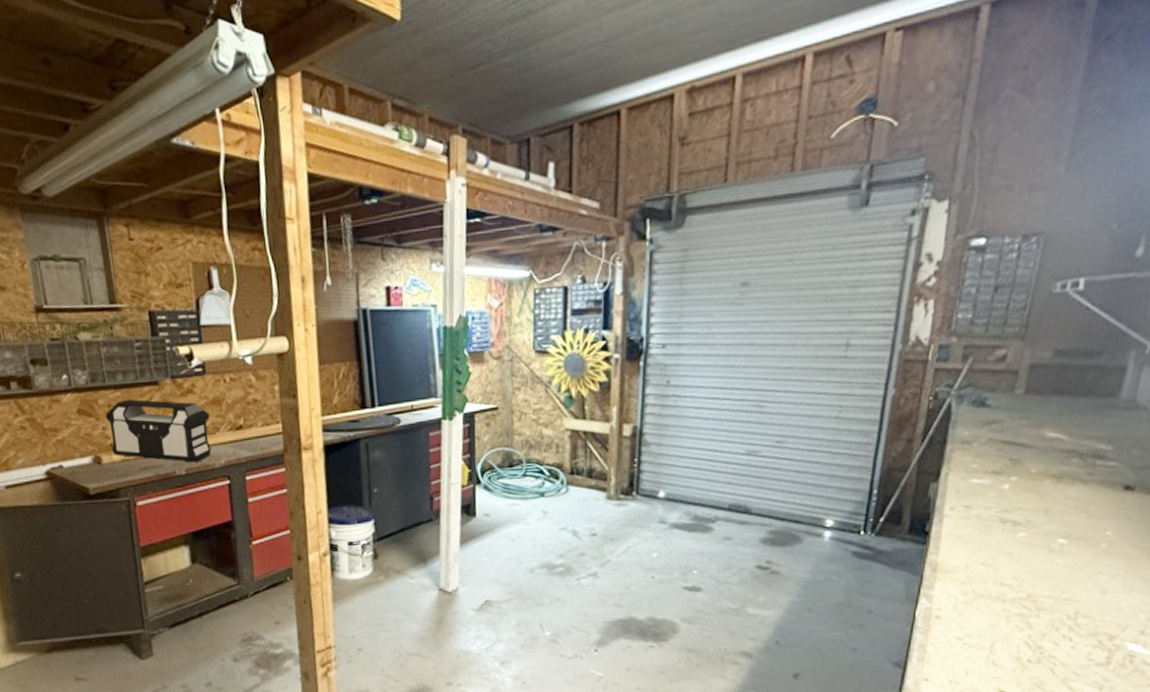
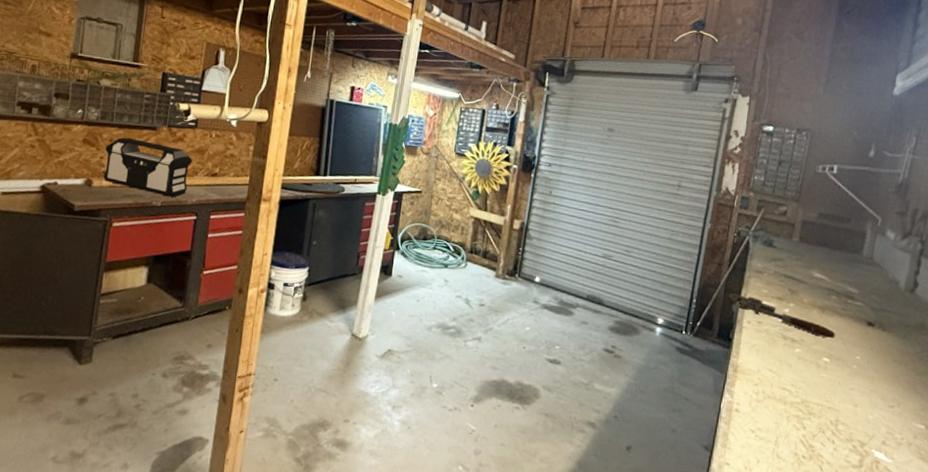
wrench: none [922,474,1077,515] -> present [728,293,836,339]

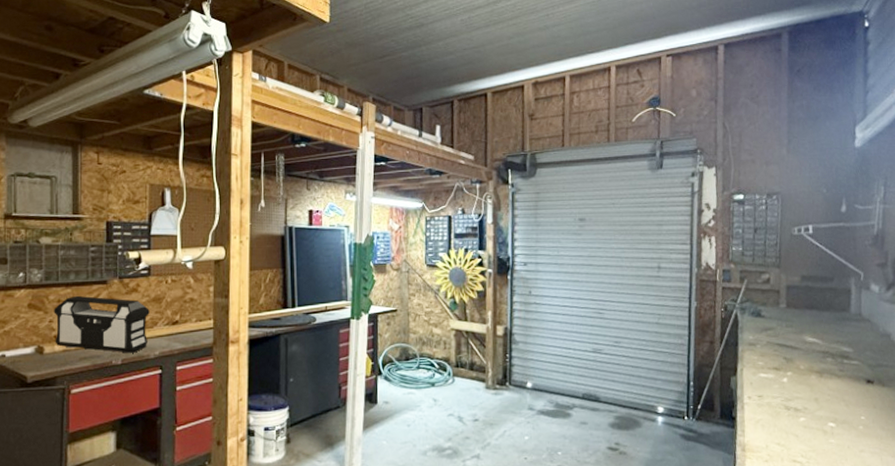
wrench: present [728,293,836,339] -> none [724,370,837,403]

